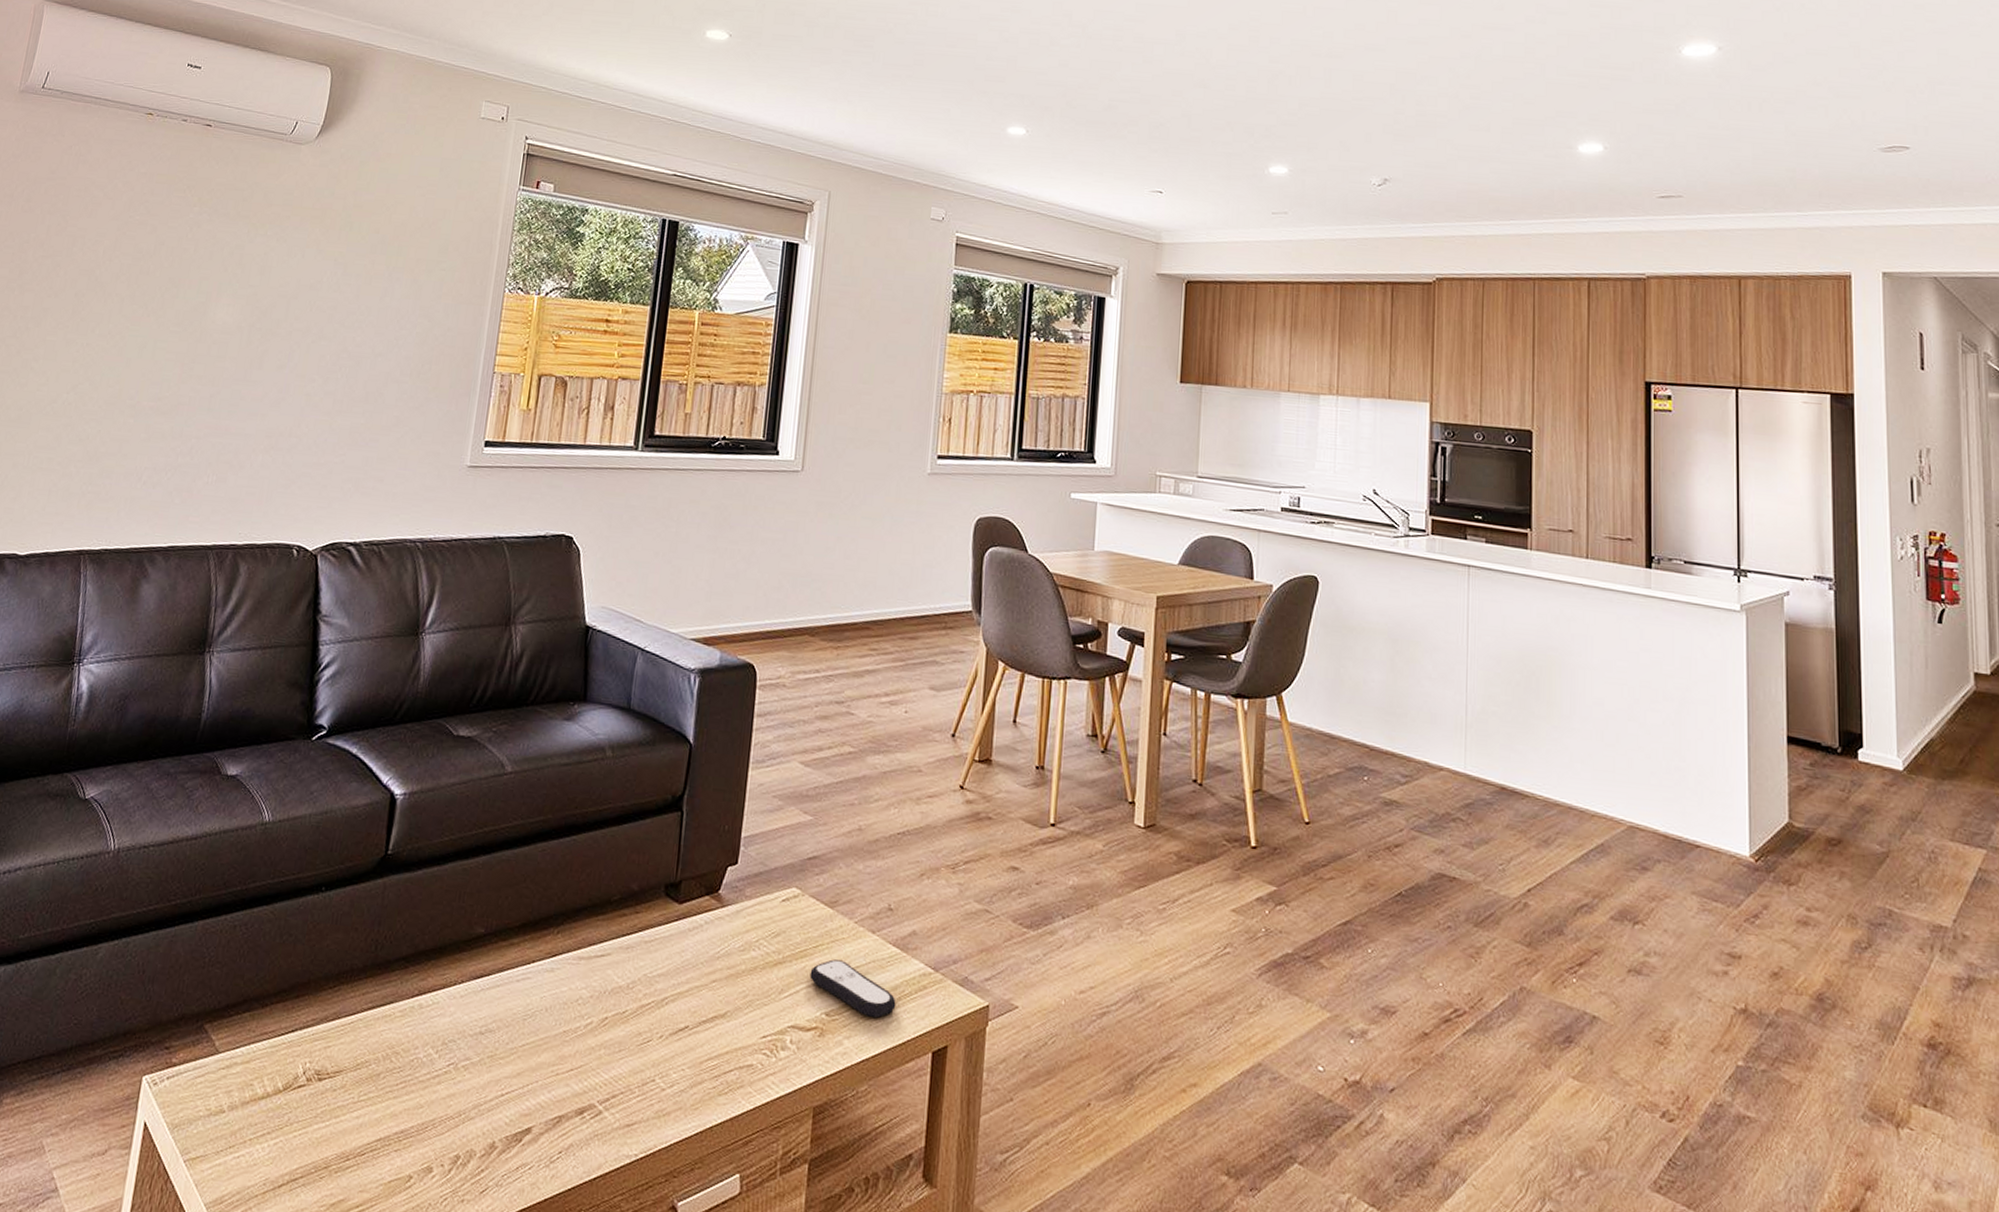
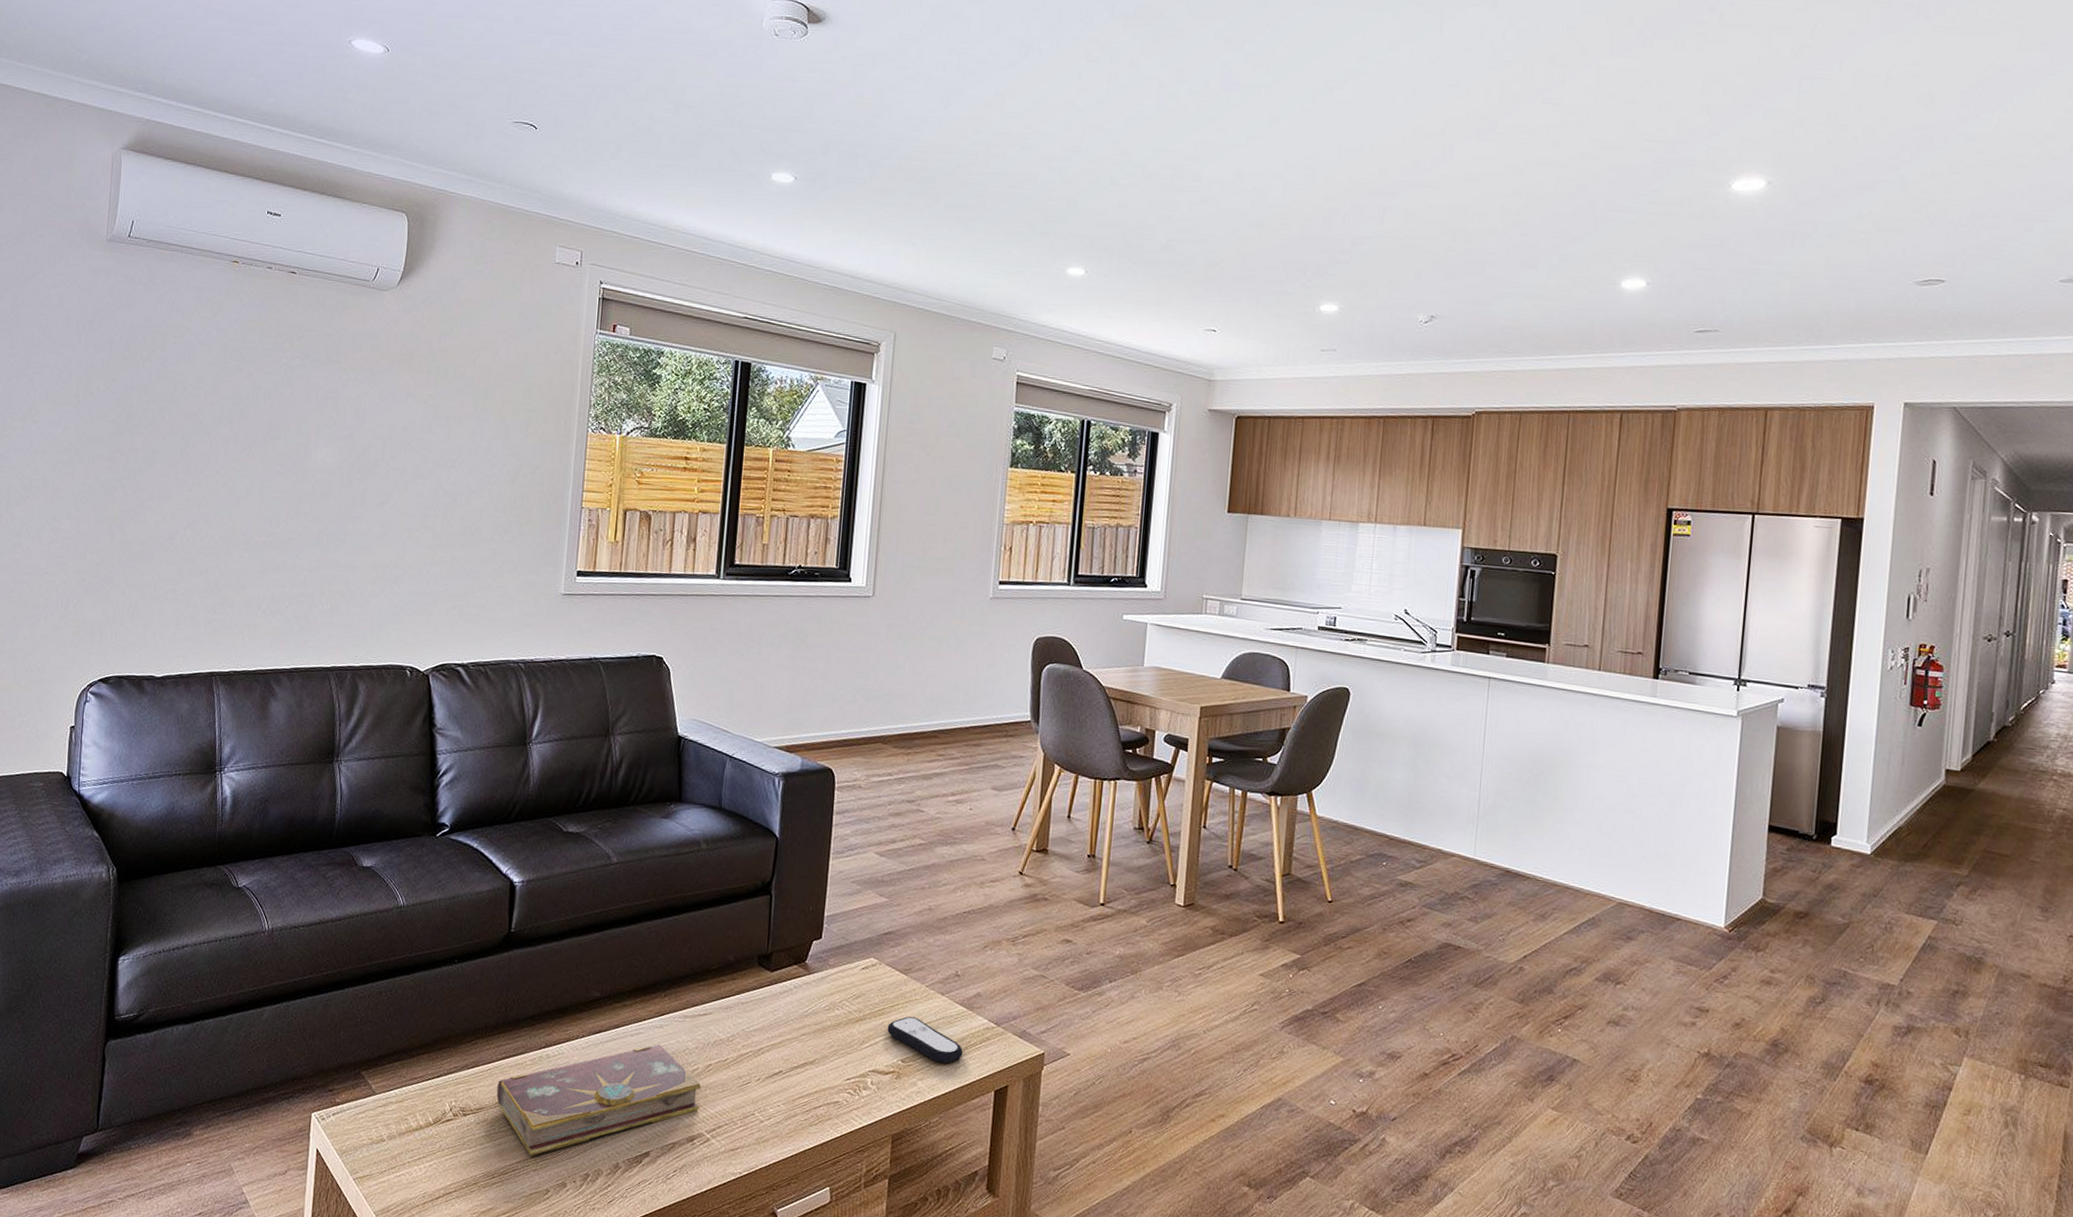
book: none [358,992,596,1133] -> present [496,1044,702,1156]

